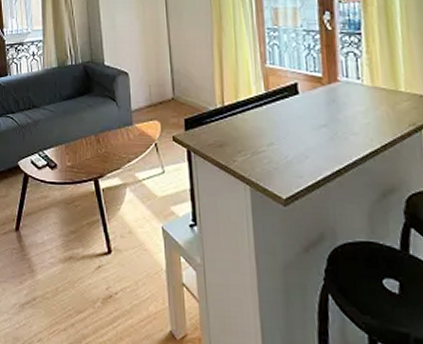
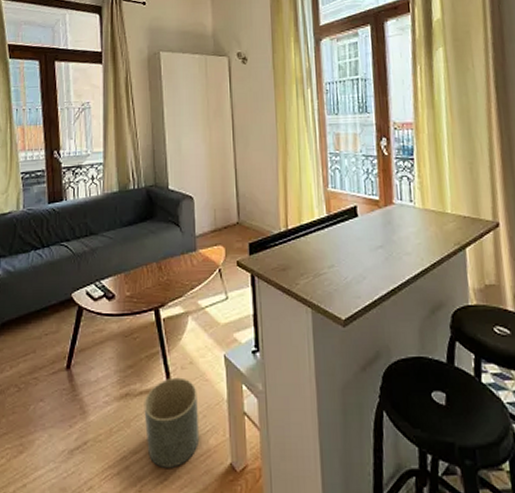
planter: none [86,245,140,330] -> present [144,377,200,468]

